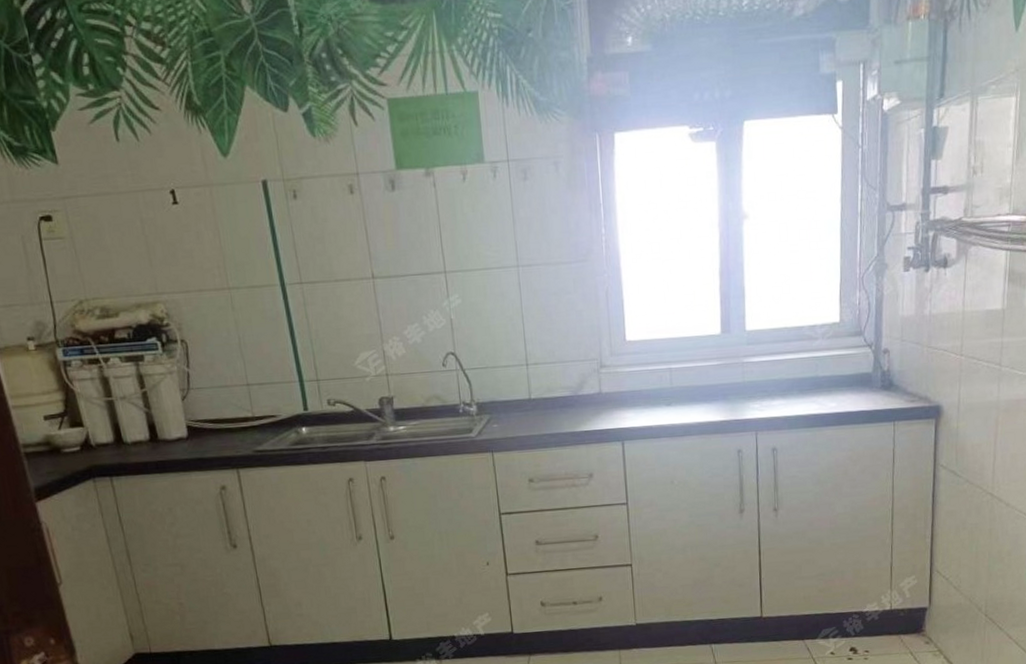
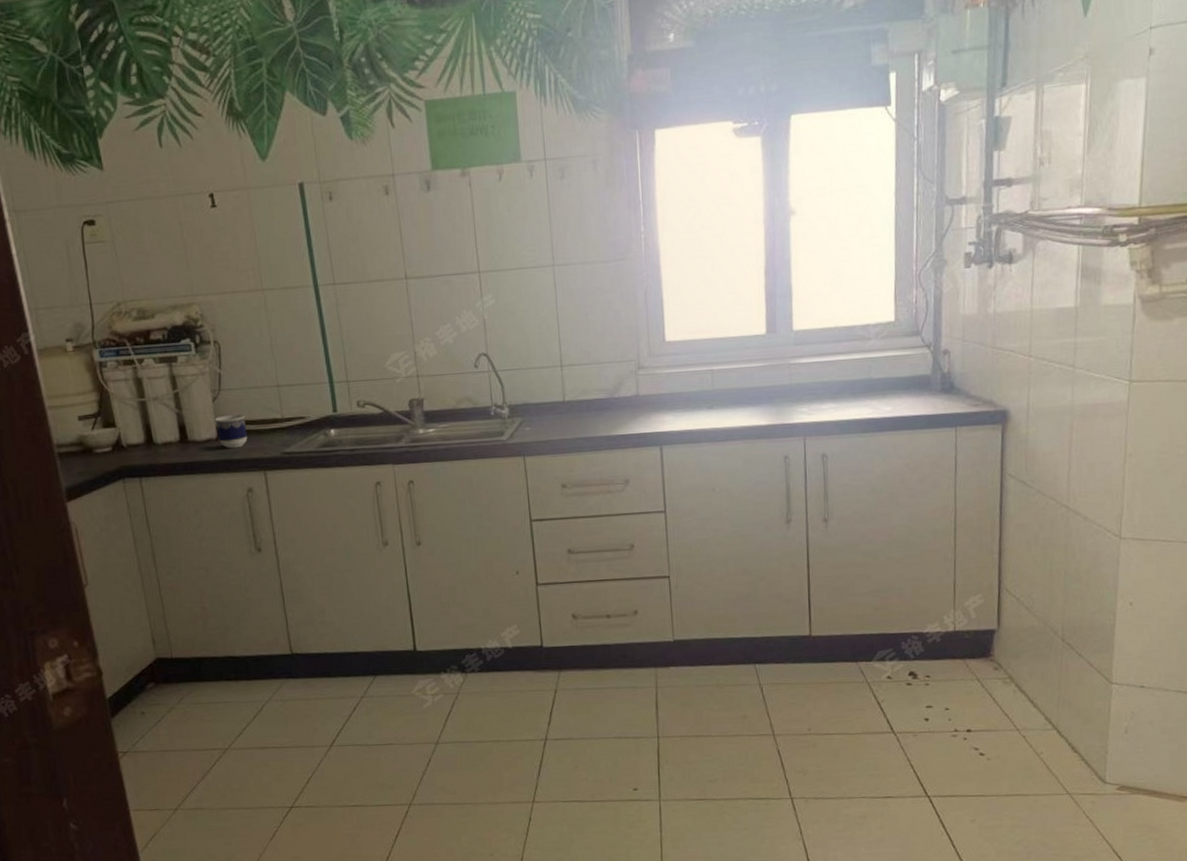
cup: none [185,412,219,448] -> present [215,414,248,449]

